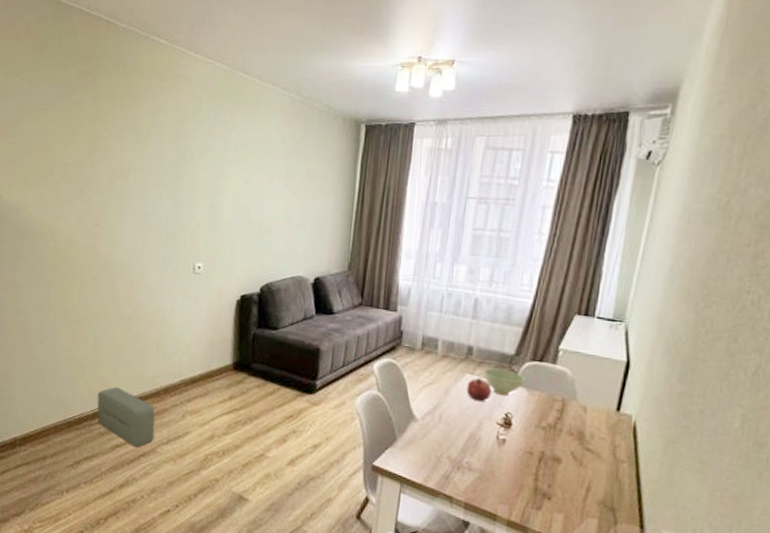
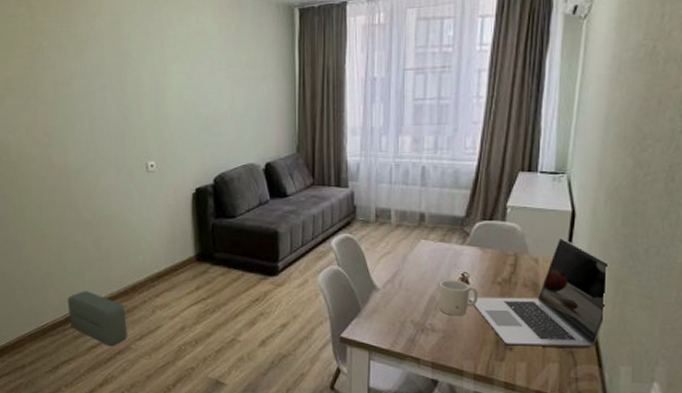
fruit: present [466,378,492,402] -> none [422,242,446,265]
mug: none [478,418,521,458] -> present [439,280,479,316]
bowl: present [484,368,526,396] -> none [438,232,478,257]
laptop: none [510,387,662,507] -> present [469,237,610,349]

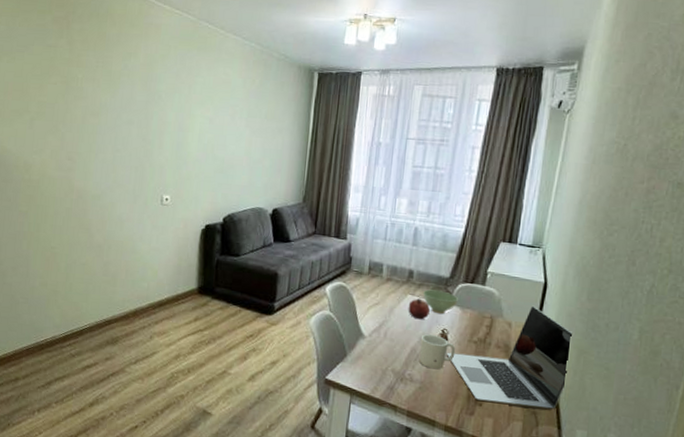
pouf: present [67,291,128,347] -> none [68,311,124,368]
fruit: none [422,242,446,265] -> present [408,298,430,320]
bowl: none [438,232,478,257] -> present [423,289,459,315]

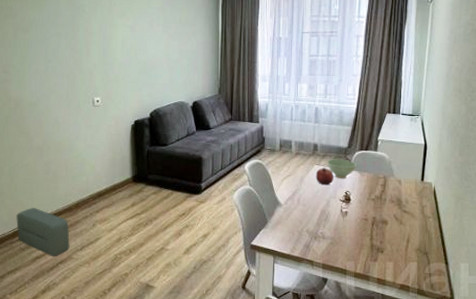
pouf: none [68,311,124,368] -> present [16,208,70,257]
mug: present [418,334,456,370] -> none [328,197,358,226]
laptop: present [446,305,575,411] -> none [350,164,452,251]

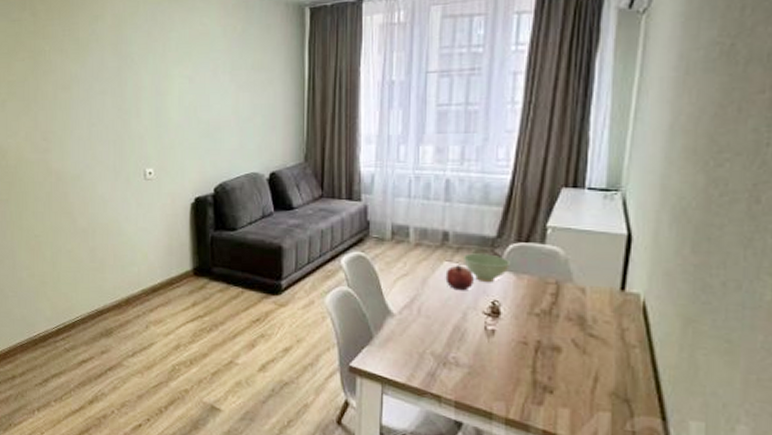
pouf: present [16,208,70,257] -> none [60,302,119,362]

